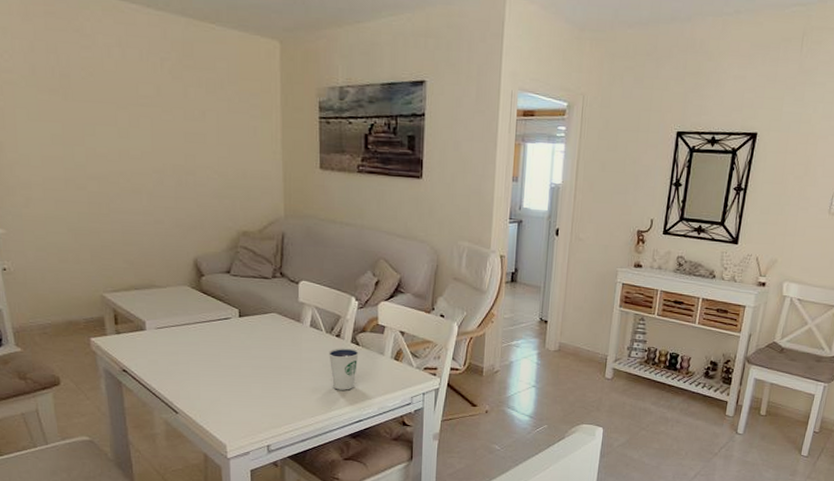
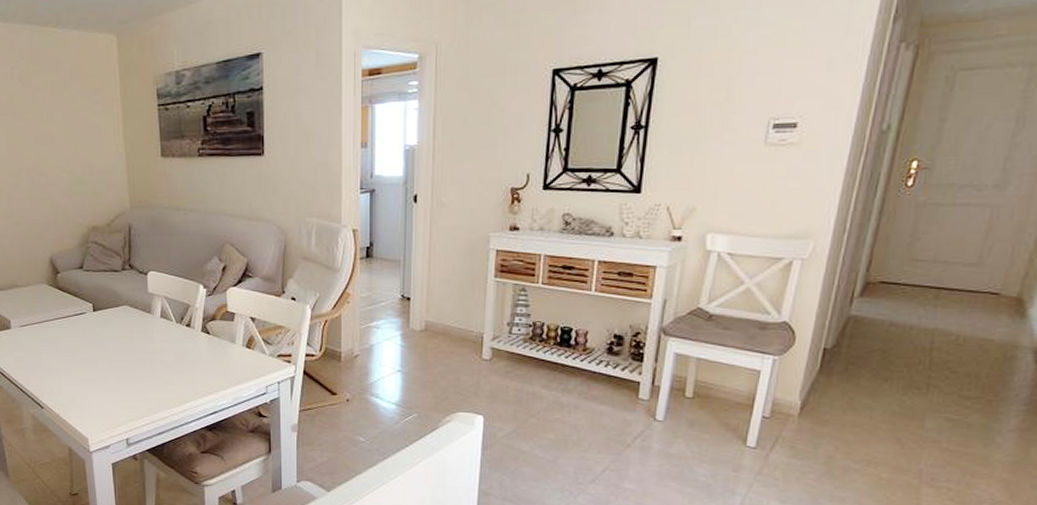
dixie cup: present [329,348,359,390] -> none [180,338,210,381]

